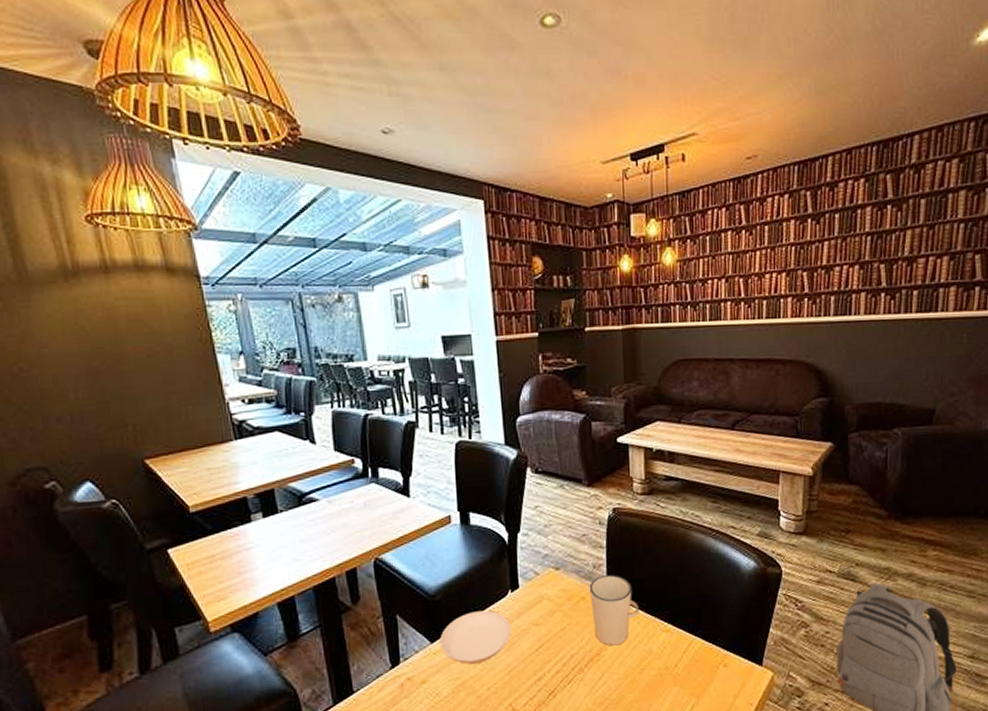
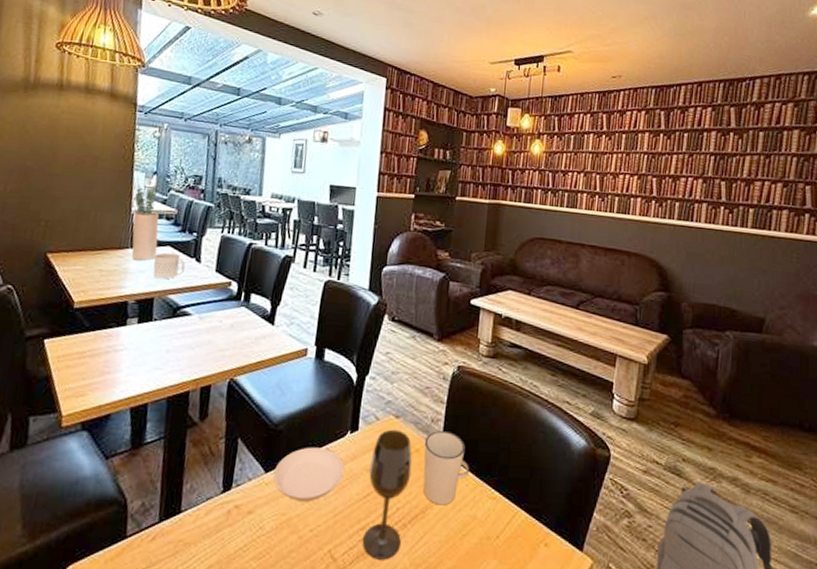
vase: none [224,364,265,453] -> present [131,183,160,261]
mug: none [263,438,300,468] -> present [153,252,185,279]
wine glass: none [537,581,581,705] -> present [362,429,412,560]

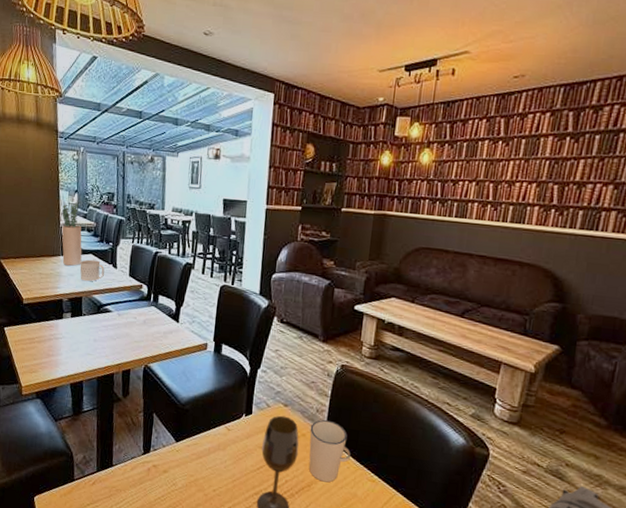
saucer: present [273,447,345,502] -> none [182,424,241,468]

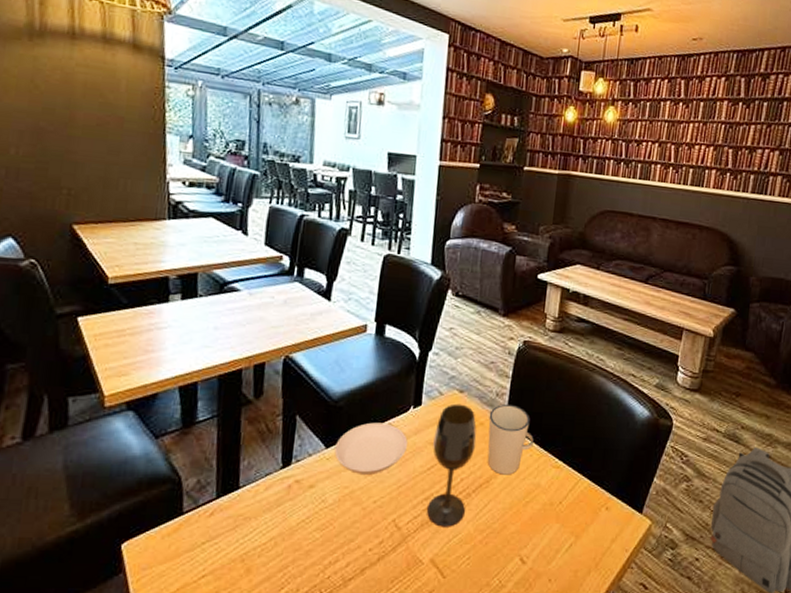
vase: present [61,200,82,267] -> none [168,148,199,234]
mug: present [80,259,105,282] -> none [195,224,231,253]
saucer: none [182,424,241,468] -> present [334,422,408,475]

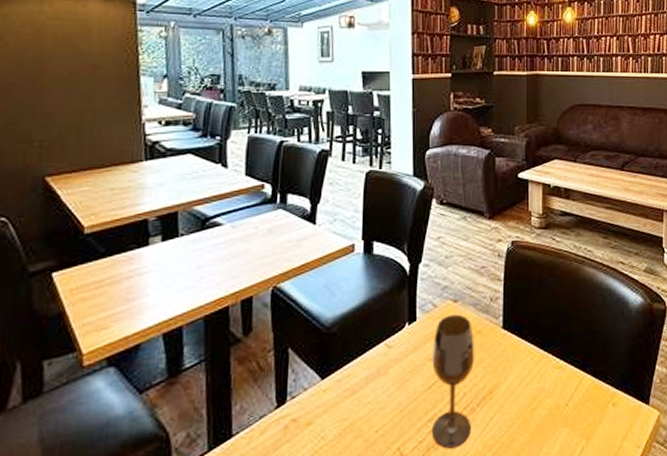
saucer: present [334,422,408,475] -> none [331,344,405,403]
cup: present [487,405,534,475] -> none [485,308,532,383]

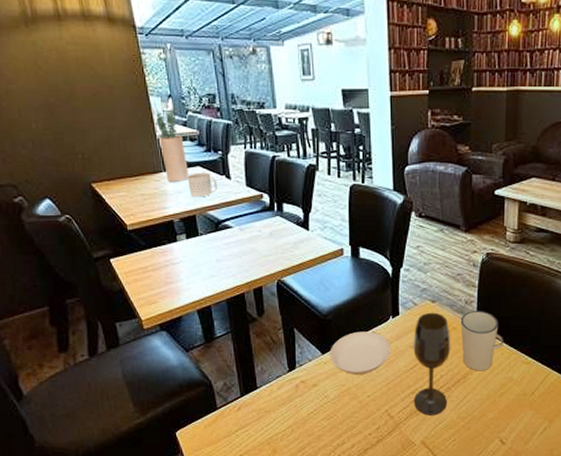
vase: none [144,87,177,174] -> present [156,106,189,183]
mug: none [173,161,210,191] -> present [187,173,217,198]
saucer: none [331,344,405,403] -> present [330,331,390,374]
cup: none [485,308,532,383] -> present [460,311,503,371]

